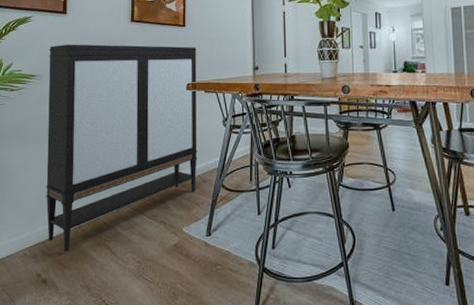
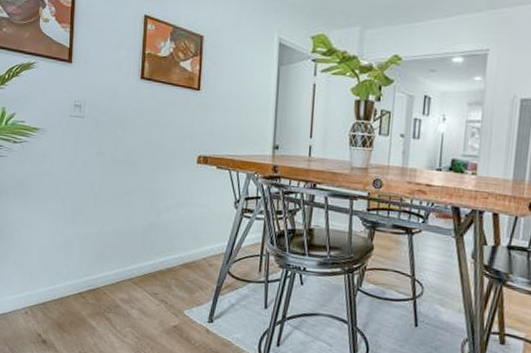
storage cabinet: present [46,44,197,252] -> none [47,97,212,317]

